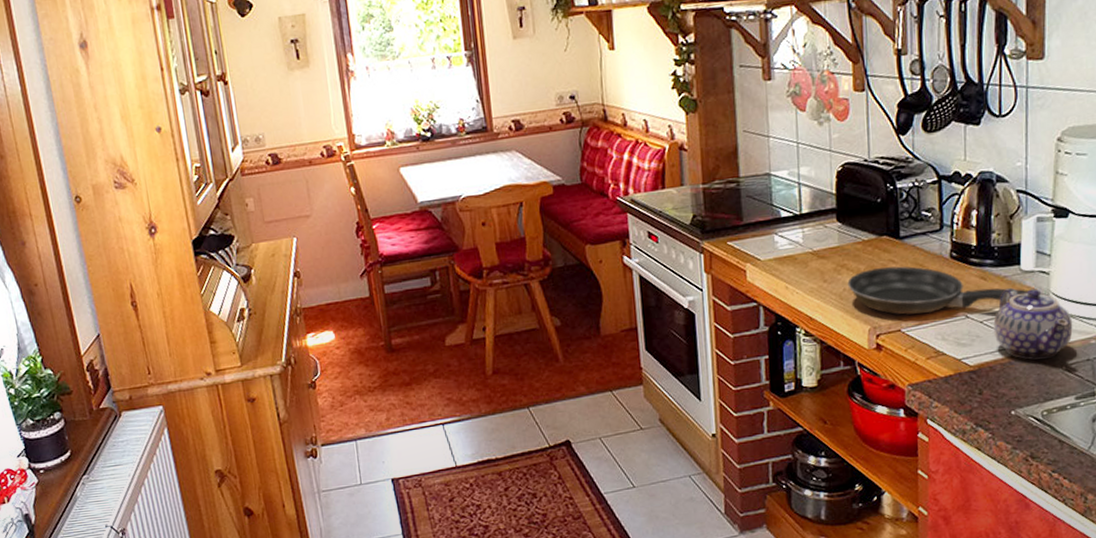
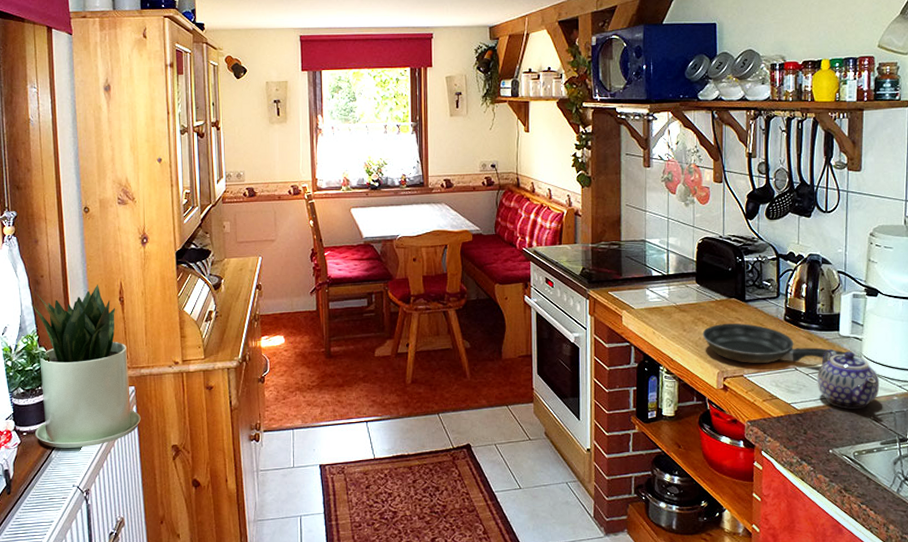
planter: none [26,288,175,485] -> present [30,284,141,448]

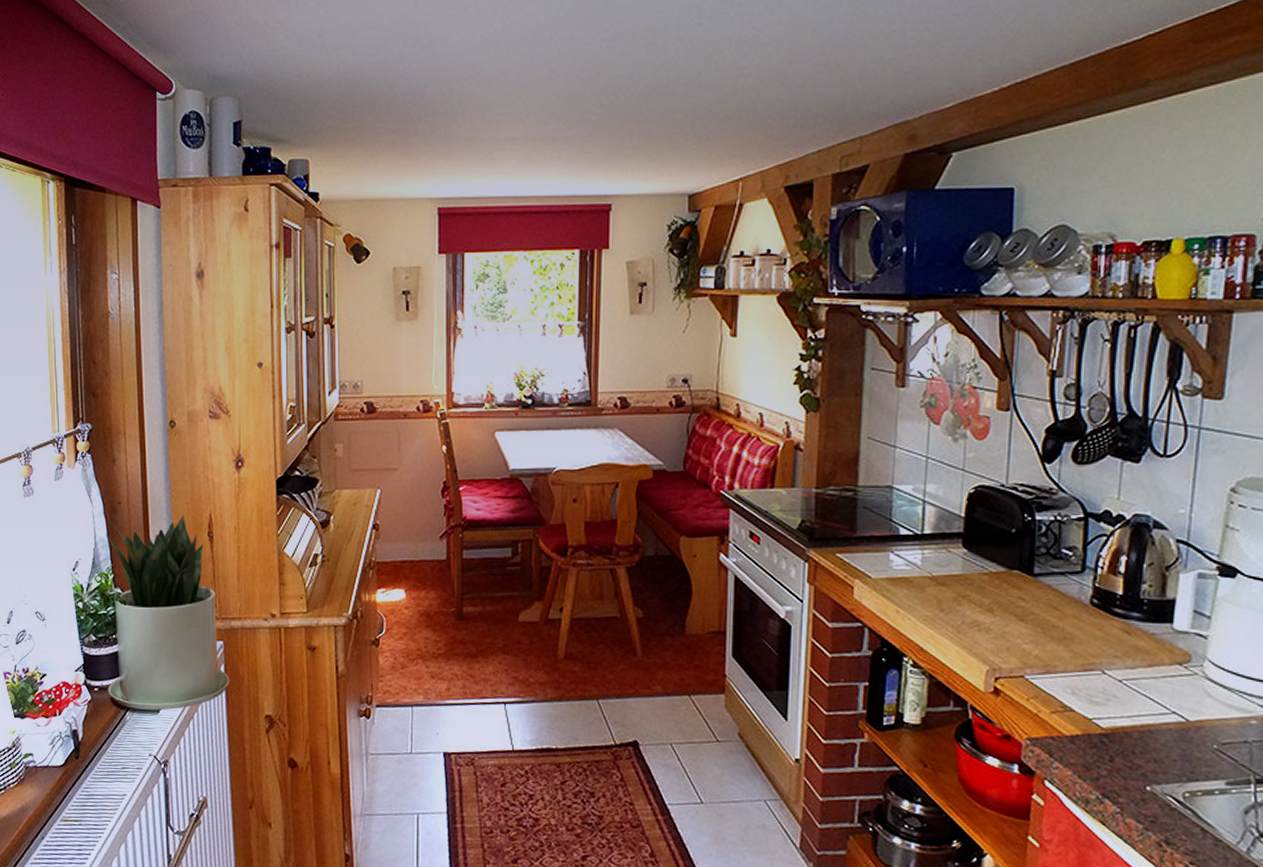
frying pan: present [702,323,864,364] -> none [967,604,1208,664]
teapot: present [817,348,880,409] -> none [1133,647,1231,733]

